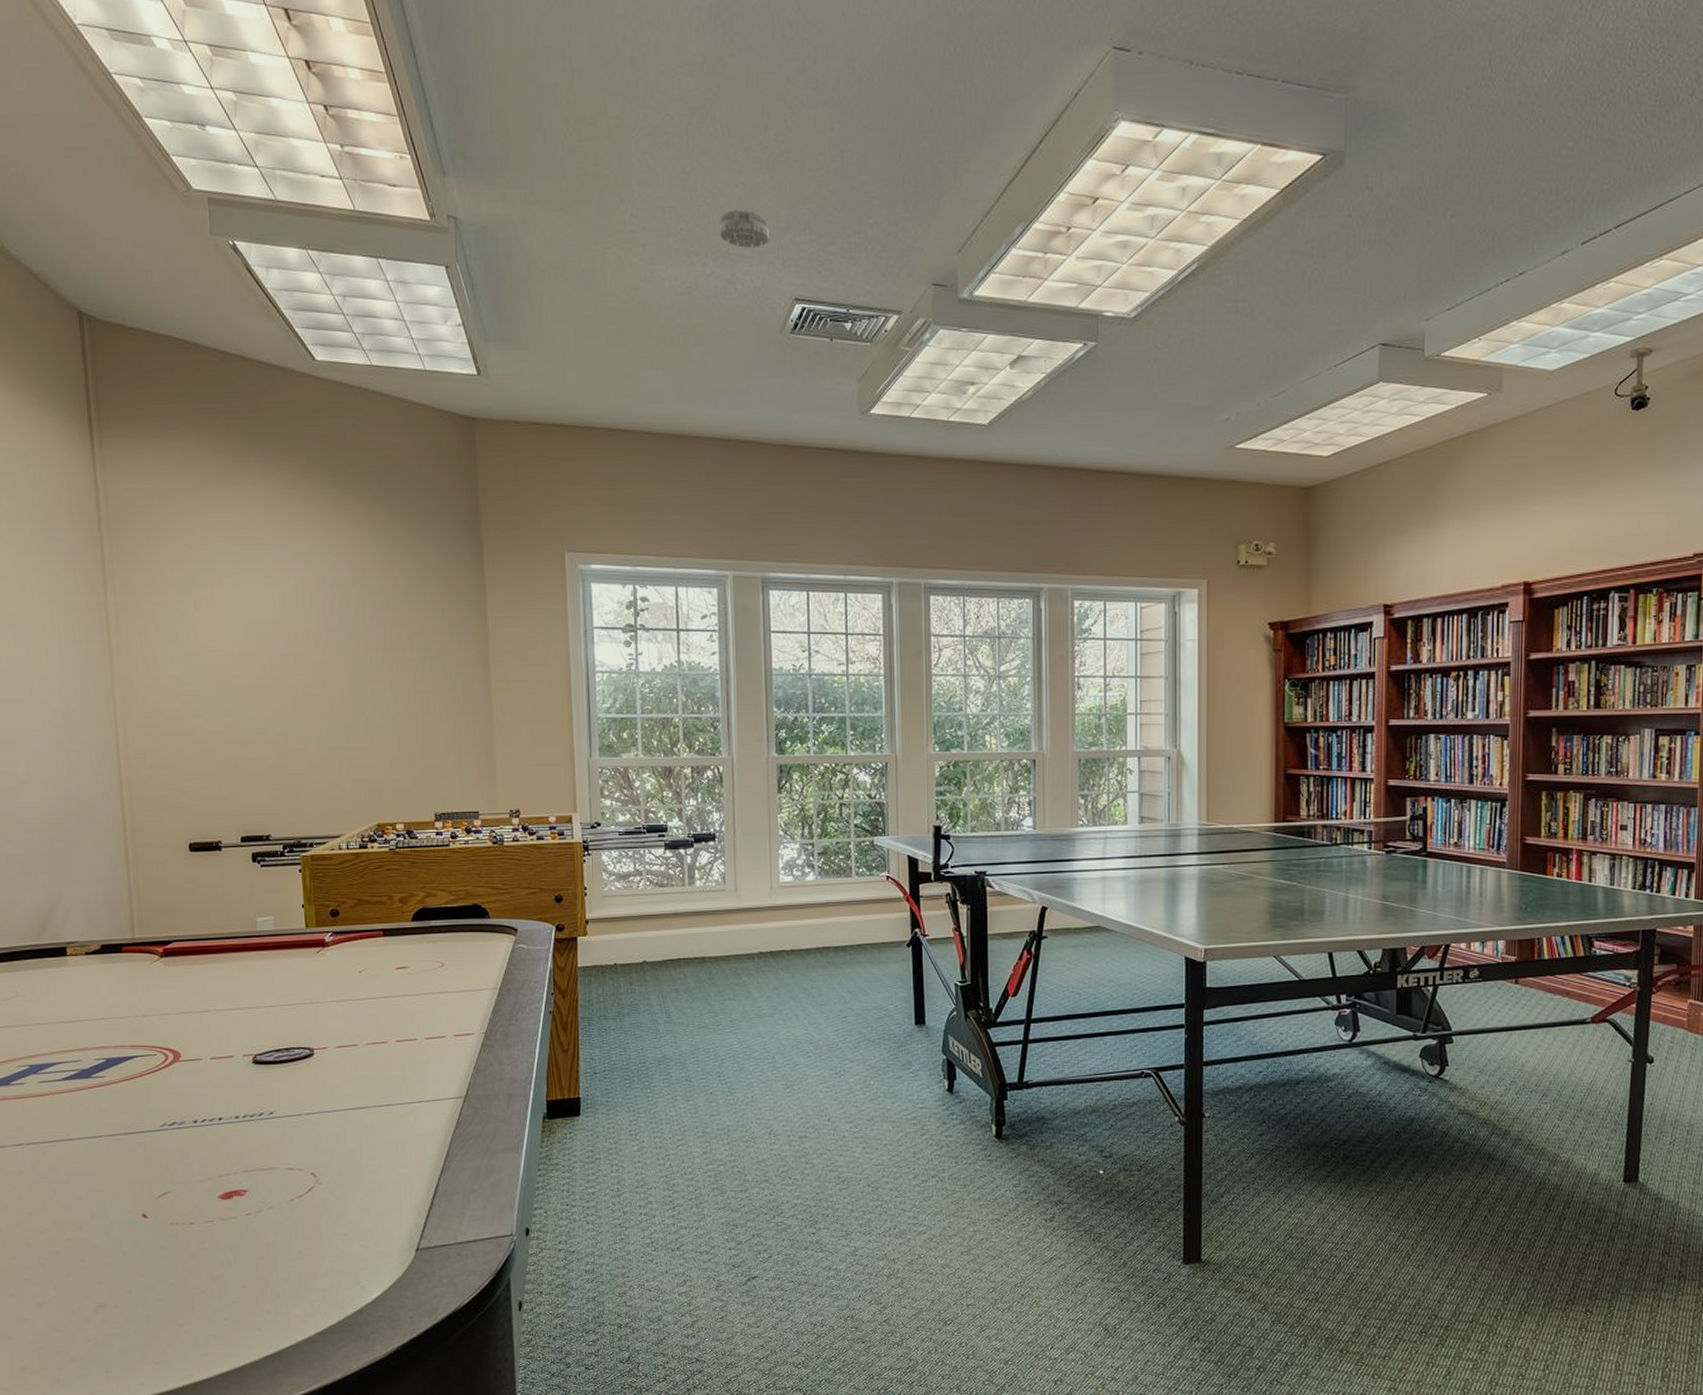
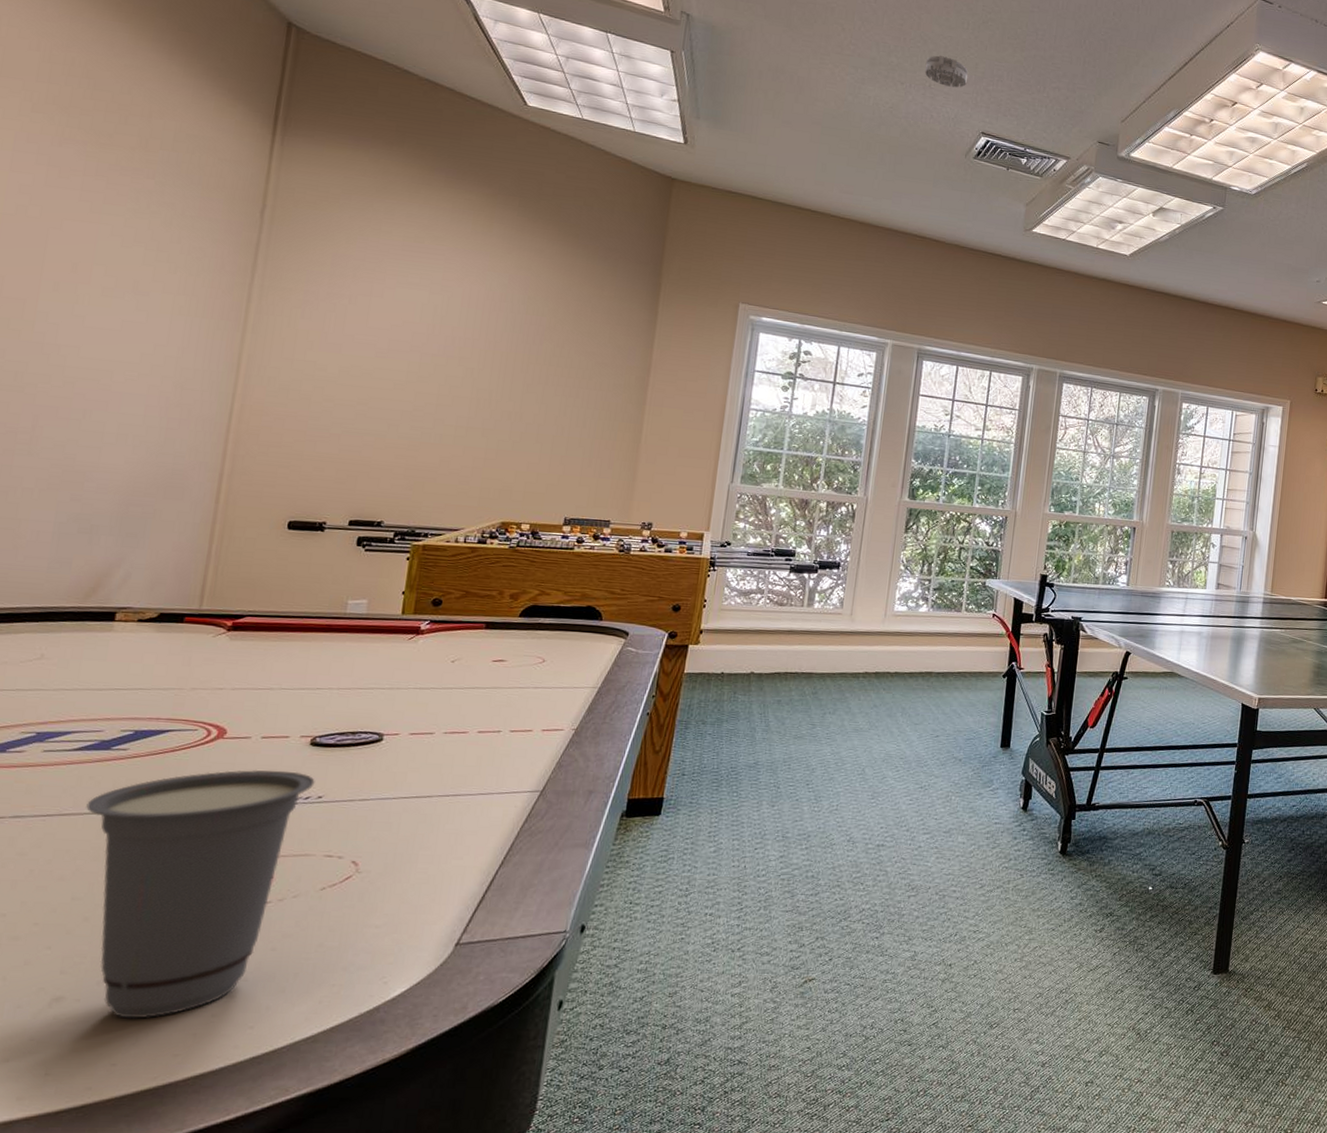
cup: none [83,1089,264,1323] -> present [86,769,315,1019]

